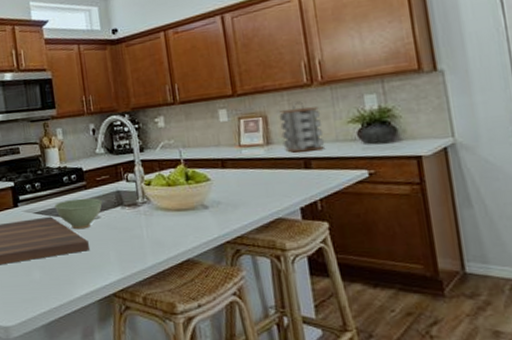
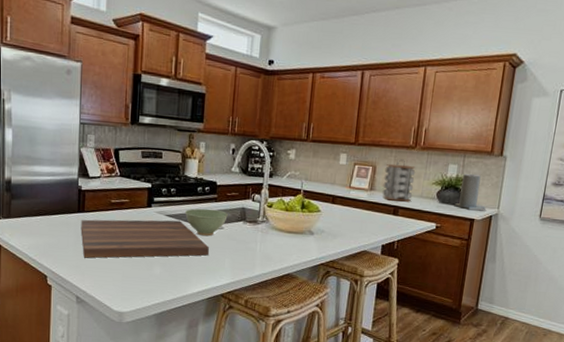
paper towel: none [386,99,436,146] -> present [454,173,487,211]

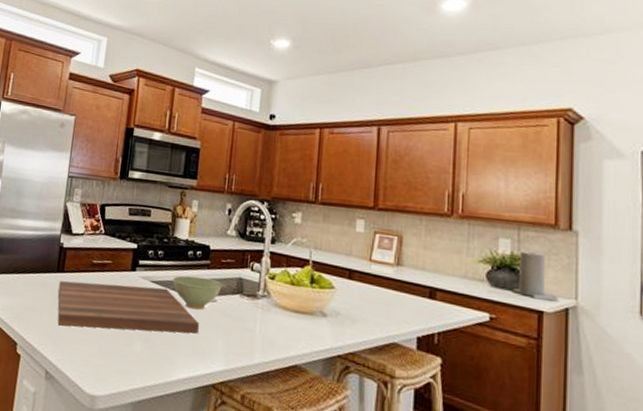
spice rack: present [382,159,416,202] -> none [412,229,455,283]

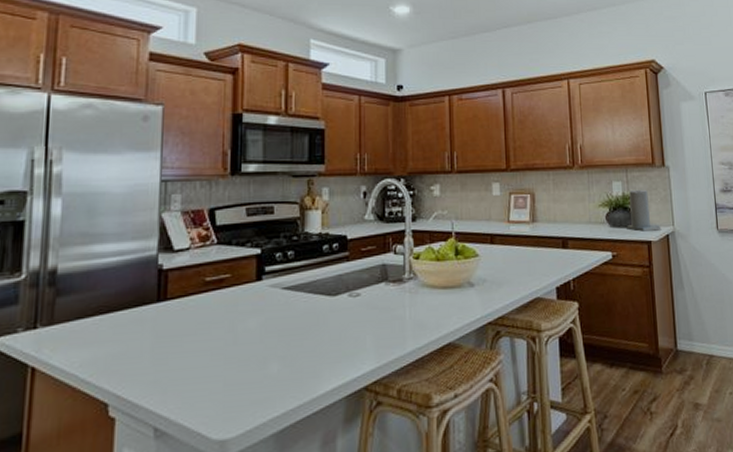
cutting board: present [57,280,199,334] -> none [161,293,343,367]
bowl: present [173,275,222,310] -> none [309,271,365,310]

